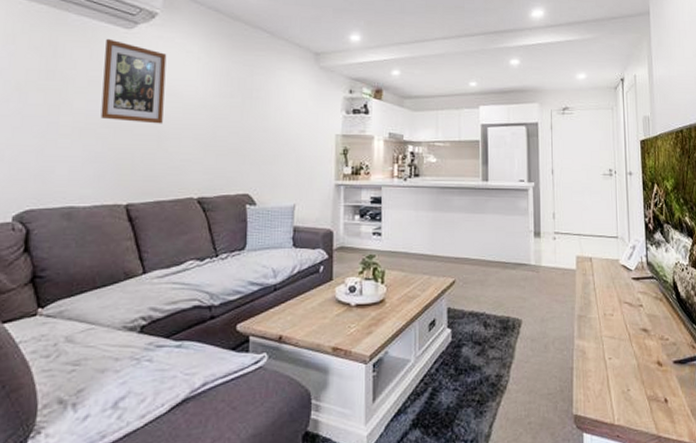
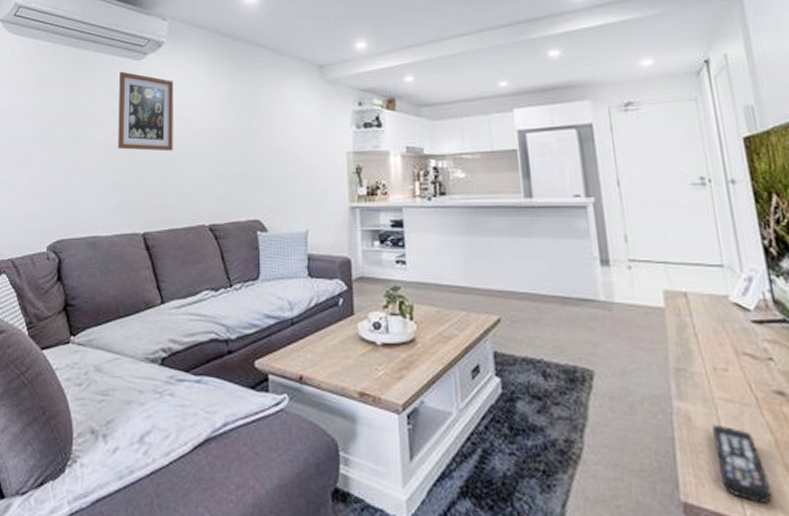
remote control: none [599,355,632,410] -> present [713,424,772,504]

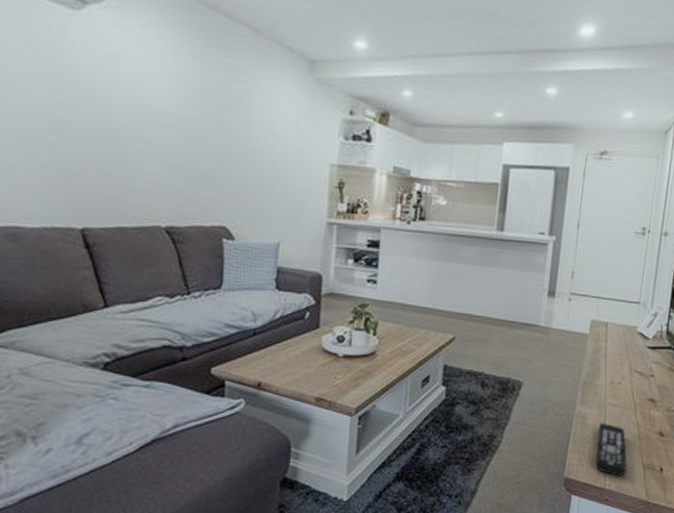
wall art: present [117,71,174,152] -> none [45,20,125,136]

